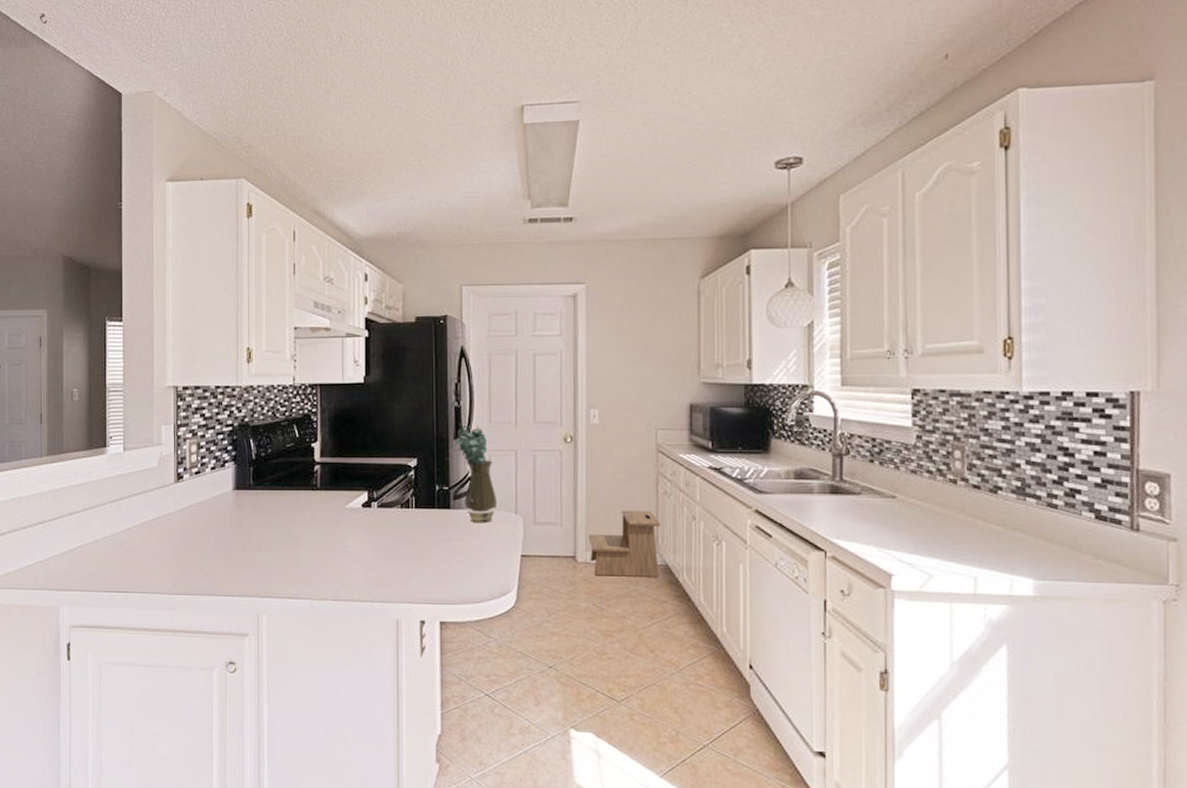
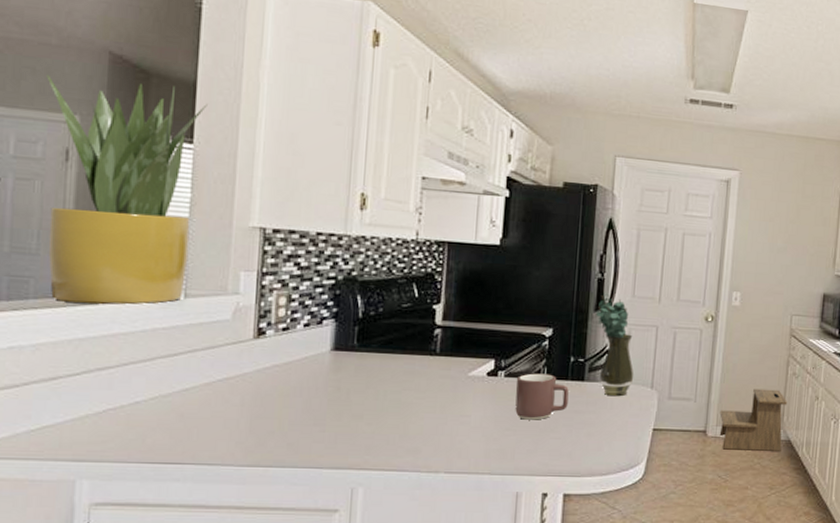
planter: none [25,276,130,460] -> present [46,74,208,304]
mug: none [388,503,437,549] -> present [515,373,569,420]

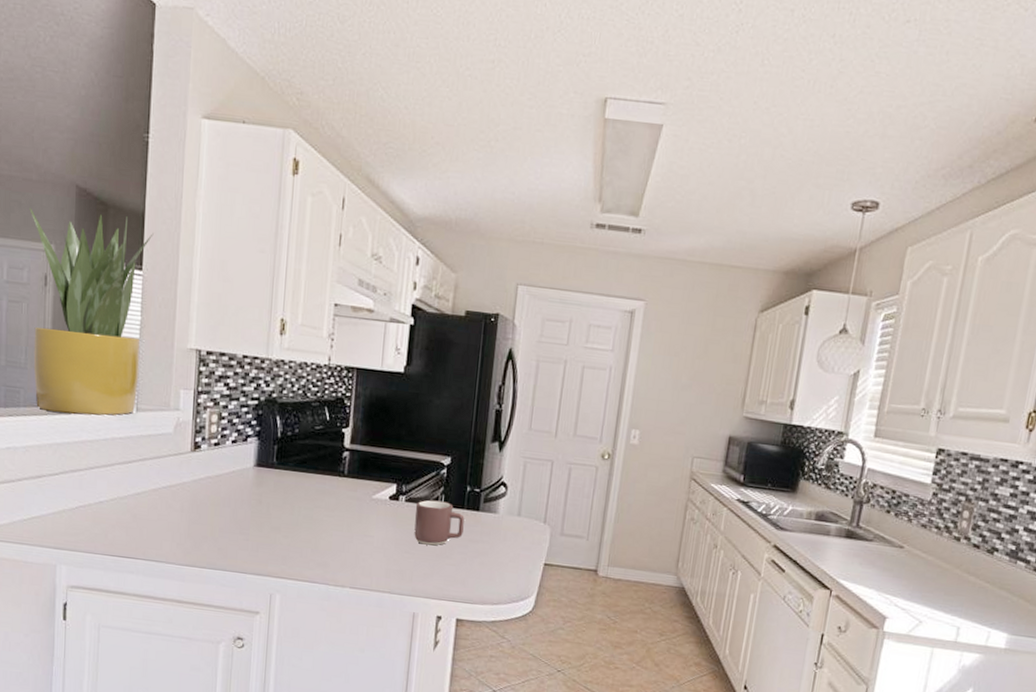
vase: present [595,295,634,397] -> none [492,427,528,529]
step stool: present [719,388,788,451] -> none [610,531,684,598]

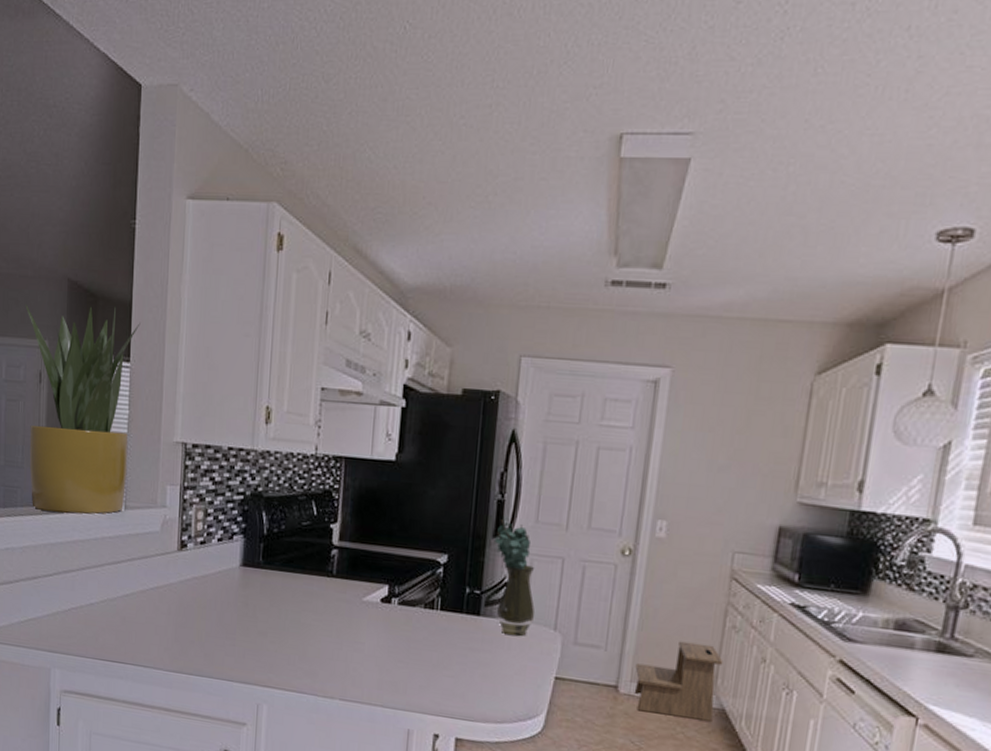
mug: present [414,500,465,546] -> none [408,602,464,655]
vase: none [492,427,528,529] -> present [493,519,536,636]
step stool: none [610,531,684,598] -> present [634,641,723,722]

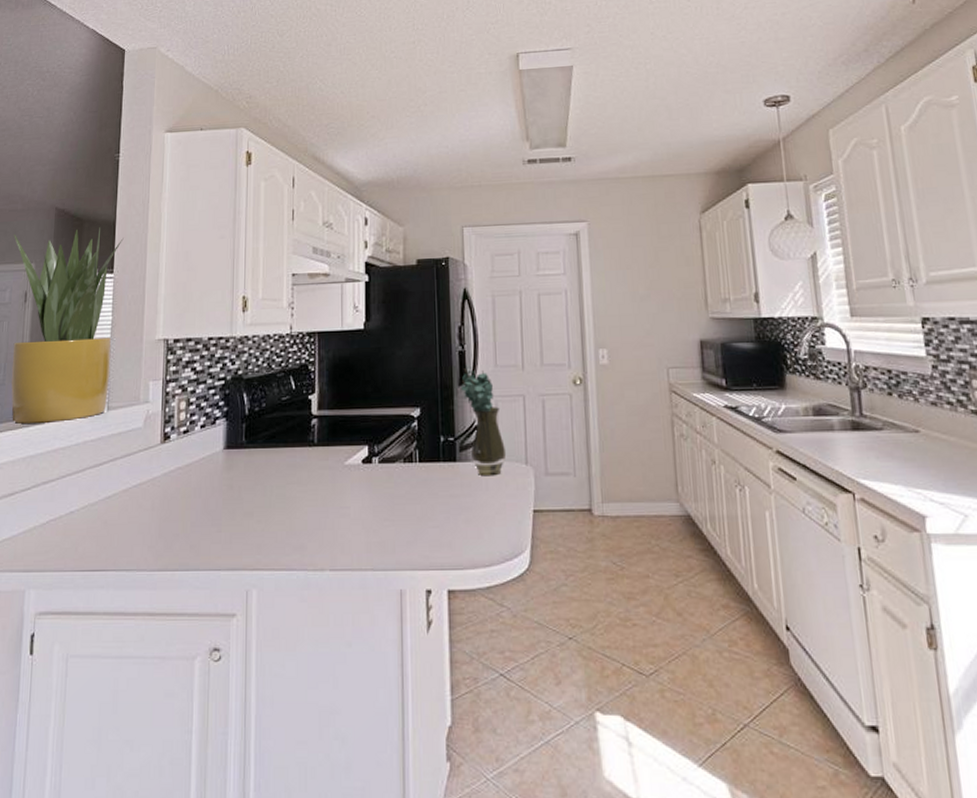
step stool: present [634,641,723,722] -> none [603,455,681,531]

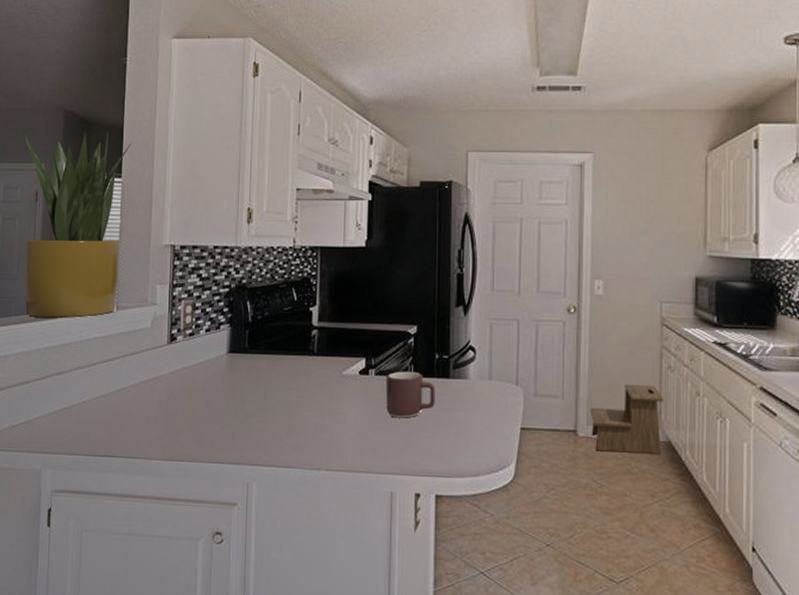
mug: none [390,456,443,508] -> present [385,371,435,418]
vase: present [460,368,507,477] -> none [456,290,498,394]
step stool: none [603,455,681,531] -> present [590,384,664,454]

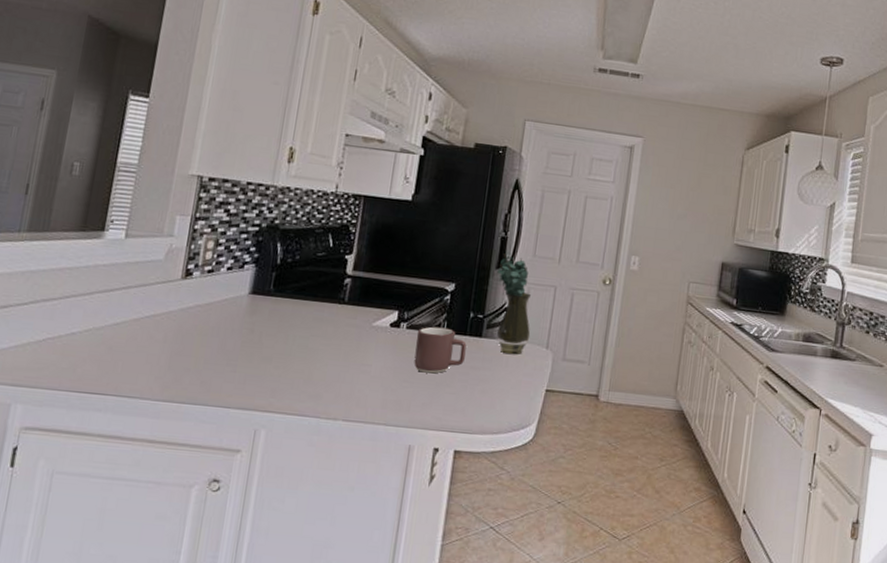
planter: present [23,131,131,318] -> none [12,34,165,242]
vase: none [456,290,498,394] -> present [496,253,532,355]
step stool: present [590,384,664,454] -> none [611,355,682,422]

